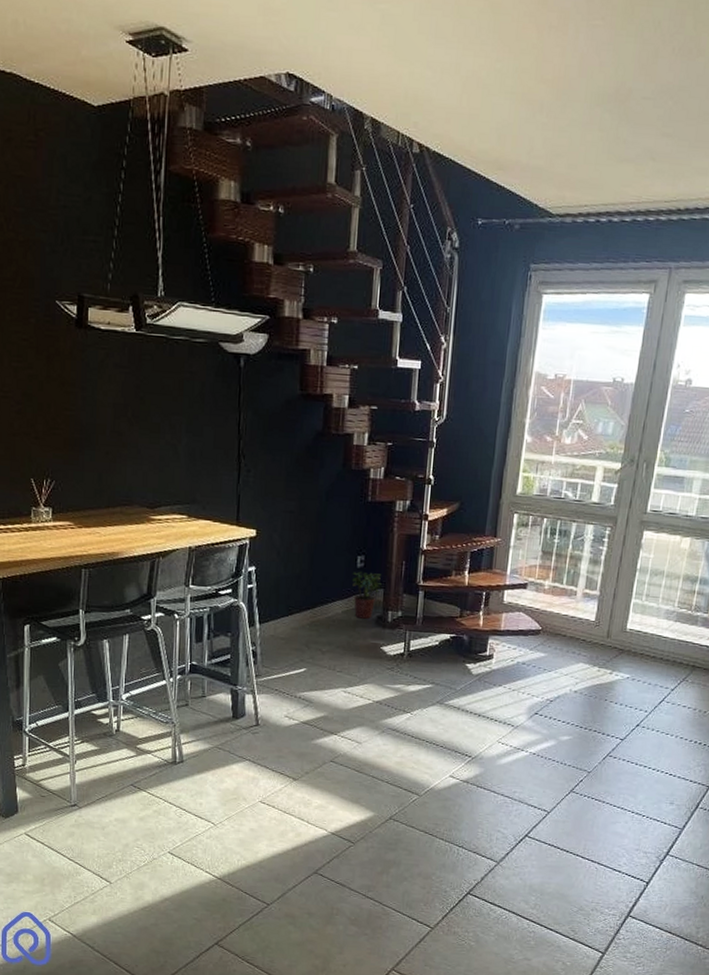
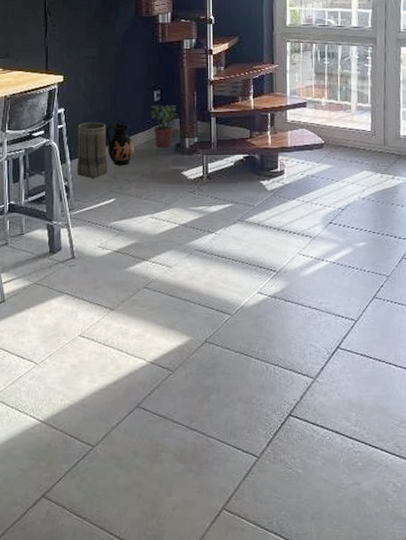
basket: none [265,584,302,645] -> present [76,121,108,178]
ceramic jug: none [300,587,332,635] -> present [106,122,135,166]

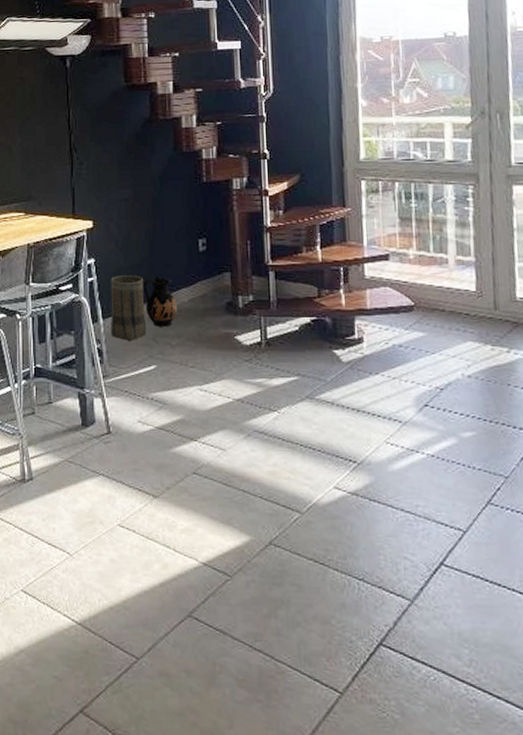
potted plant: present [150,104,177,147] -> none [195,255,228,306]

